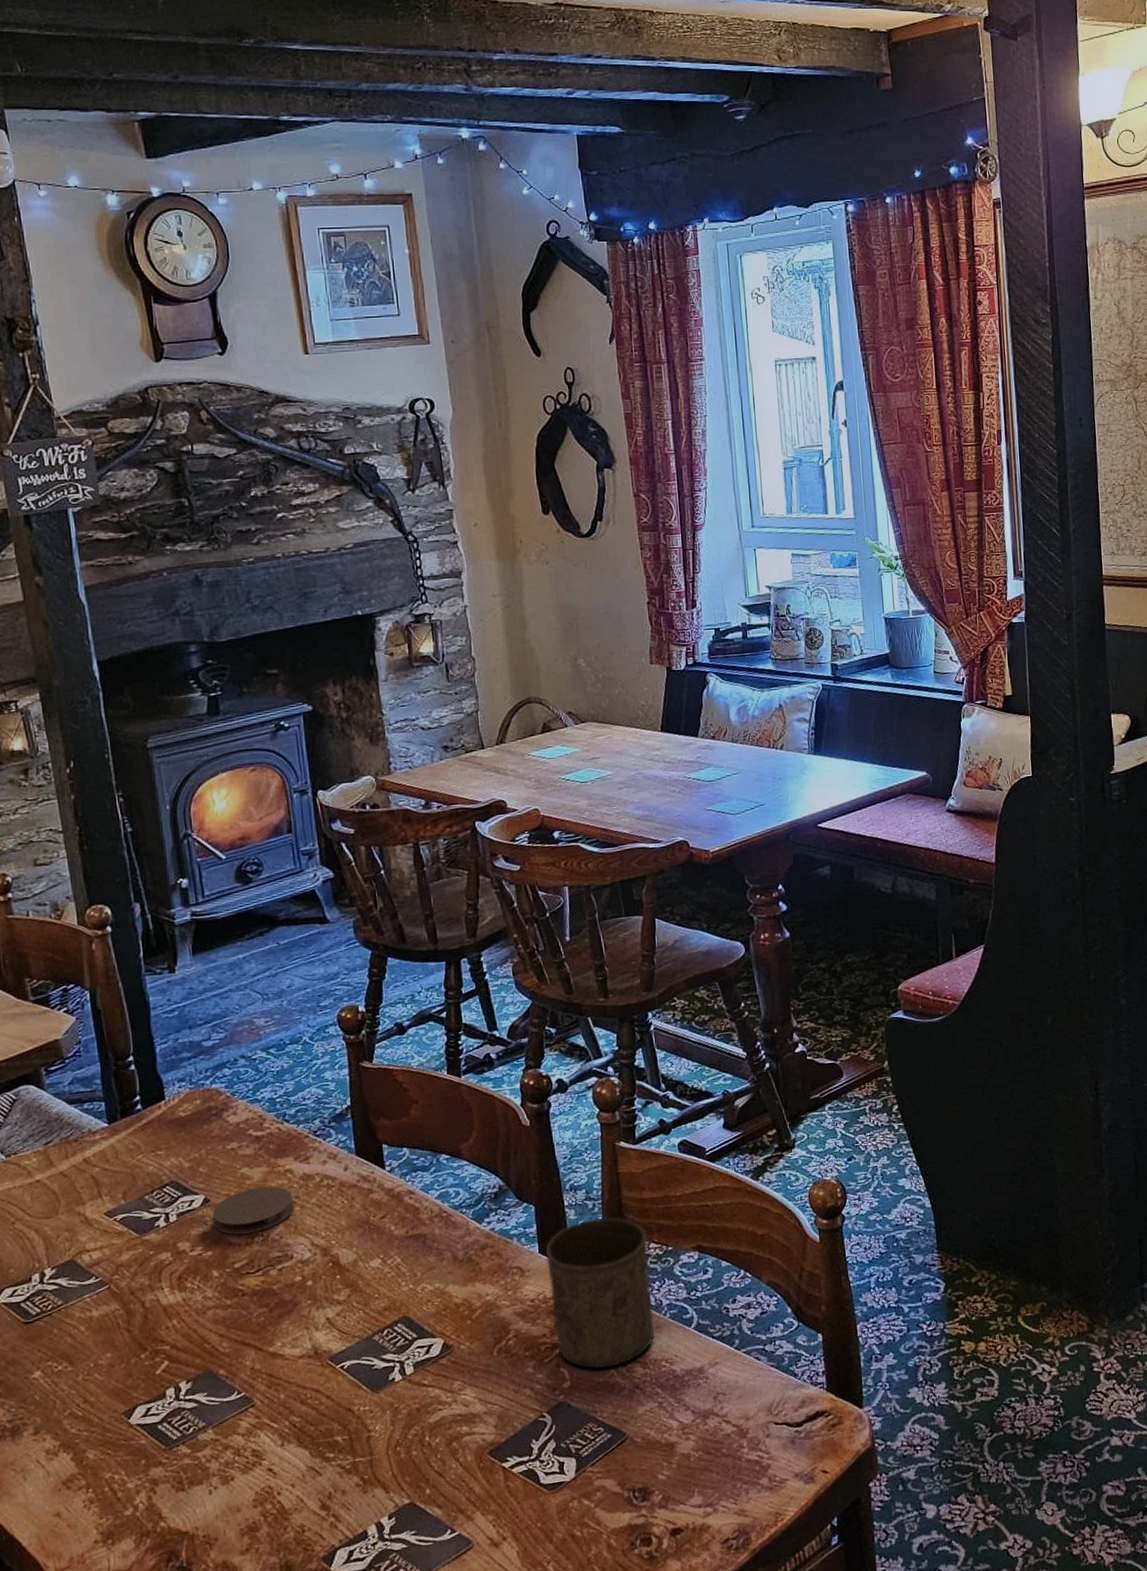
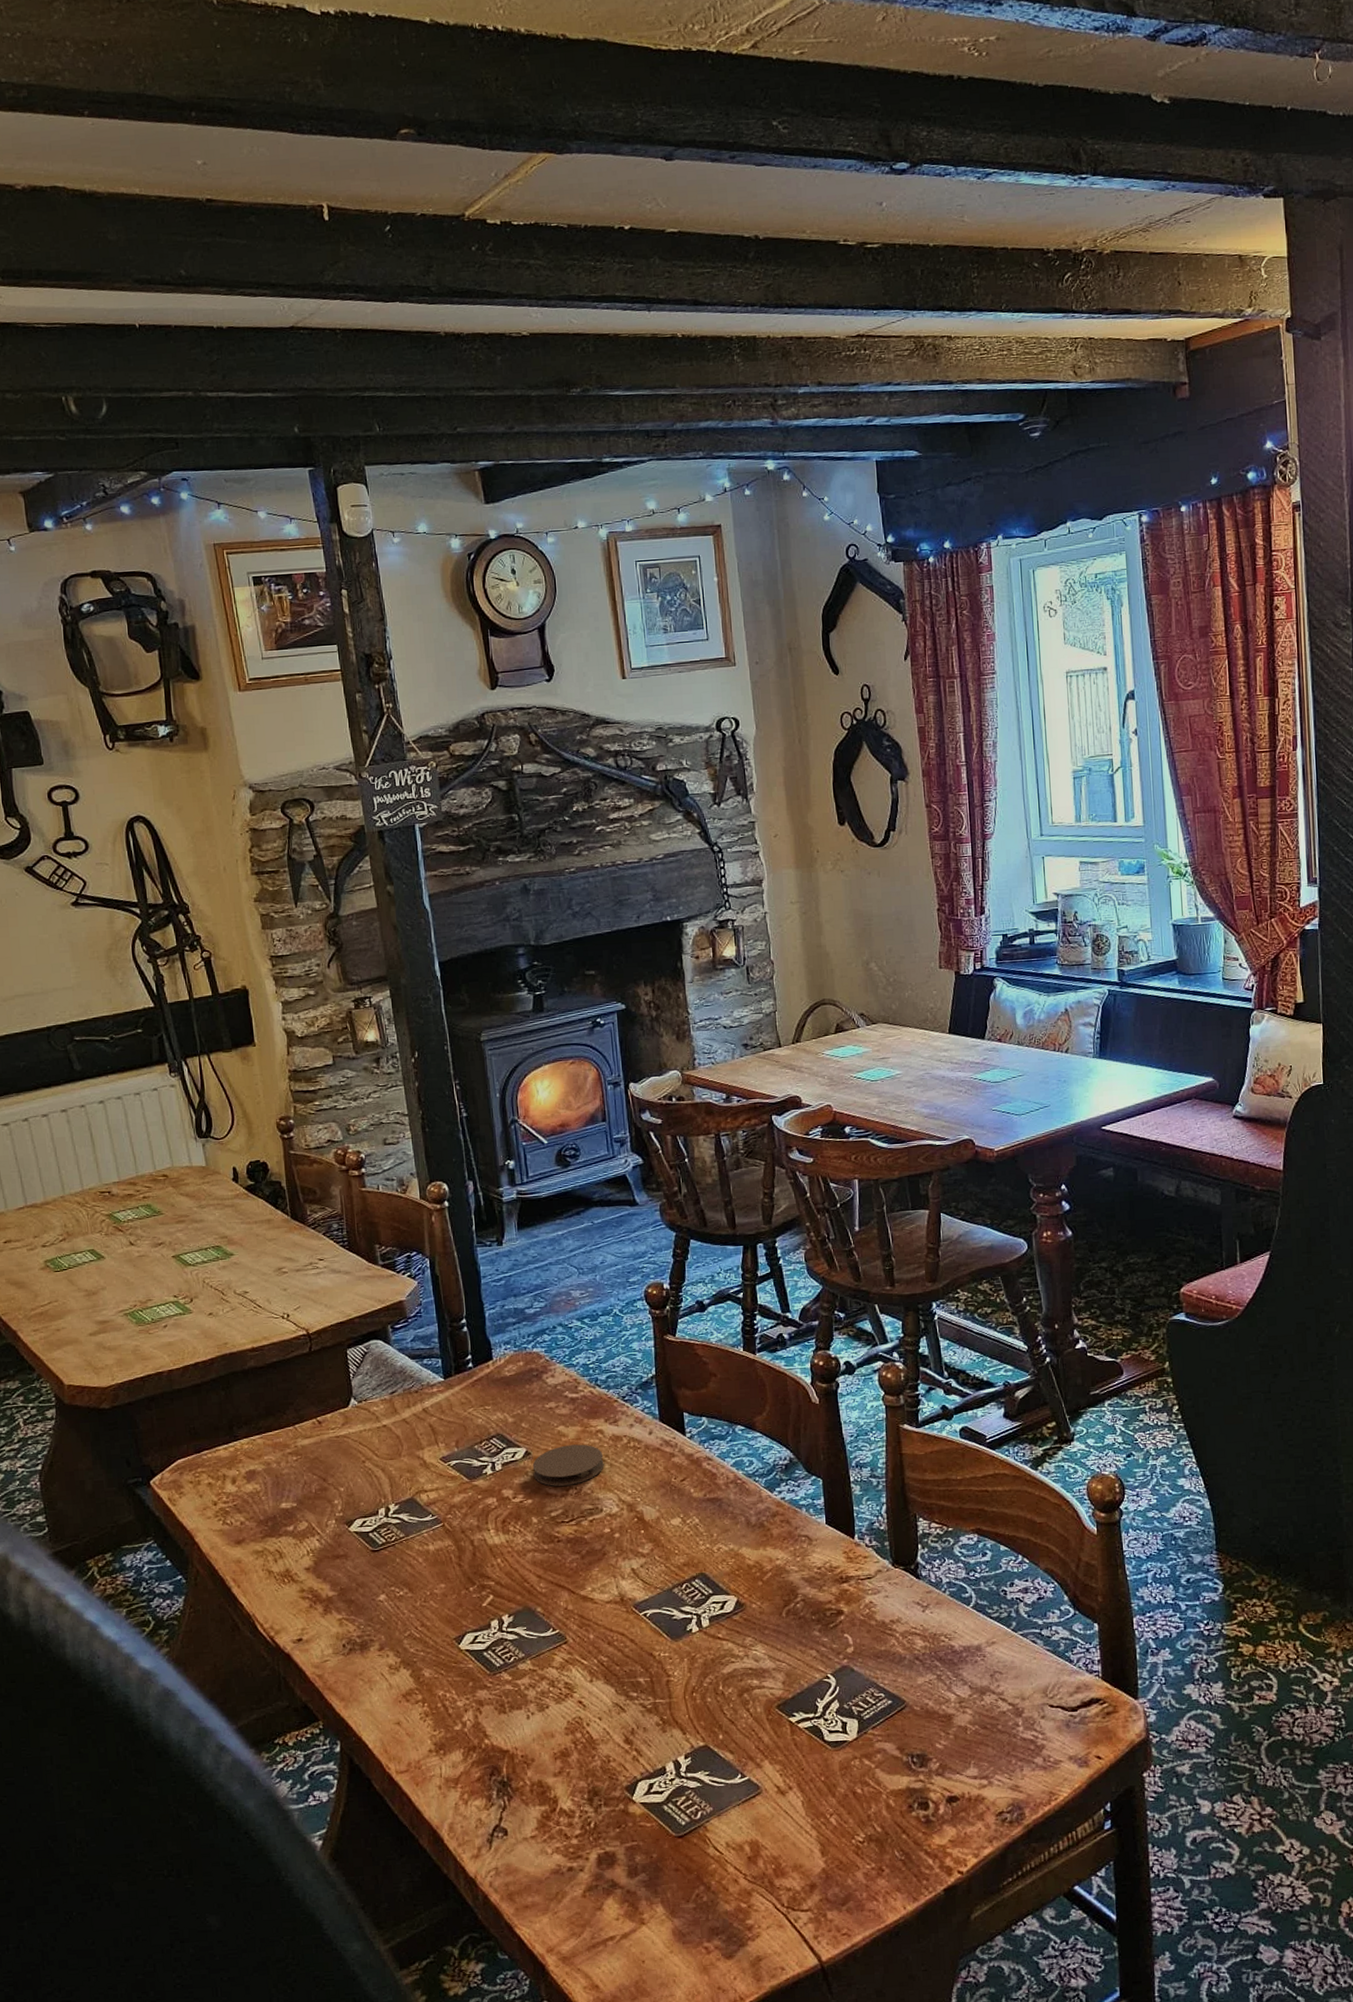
cup: present [545,1217,655,1369] -> none [832,1495,935,1638]

